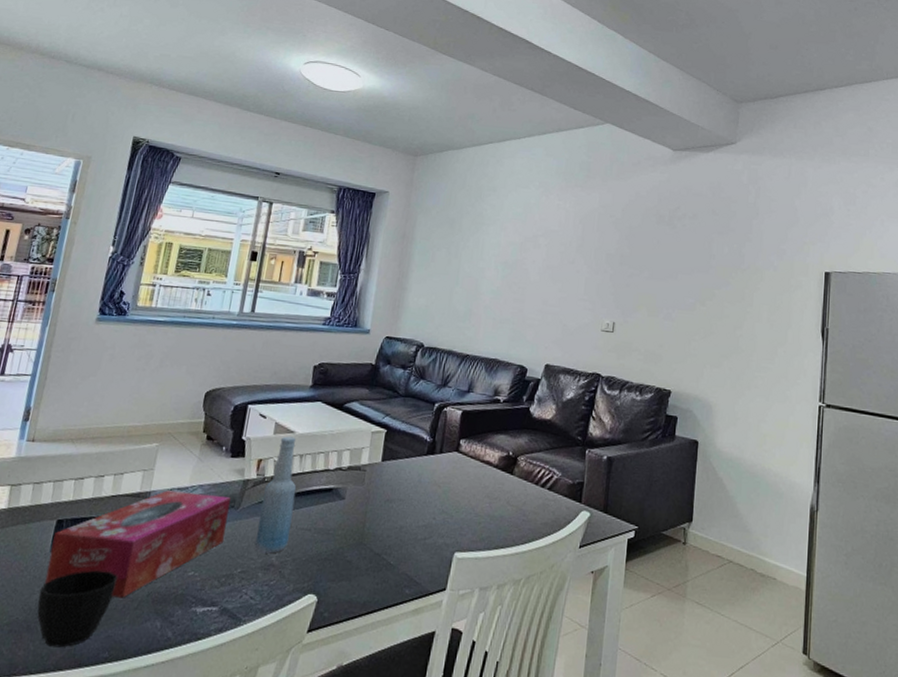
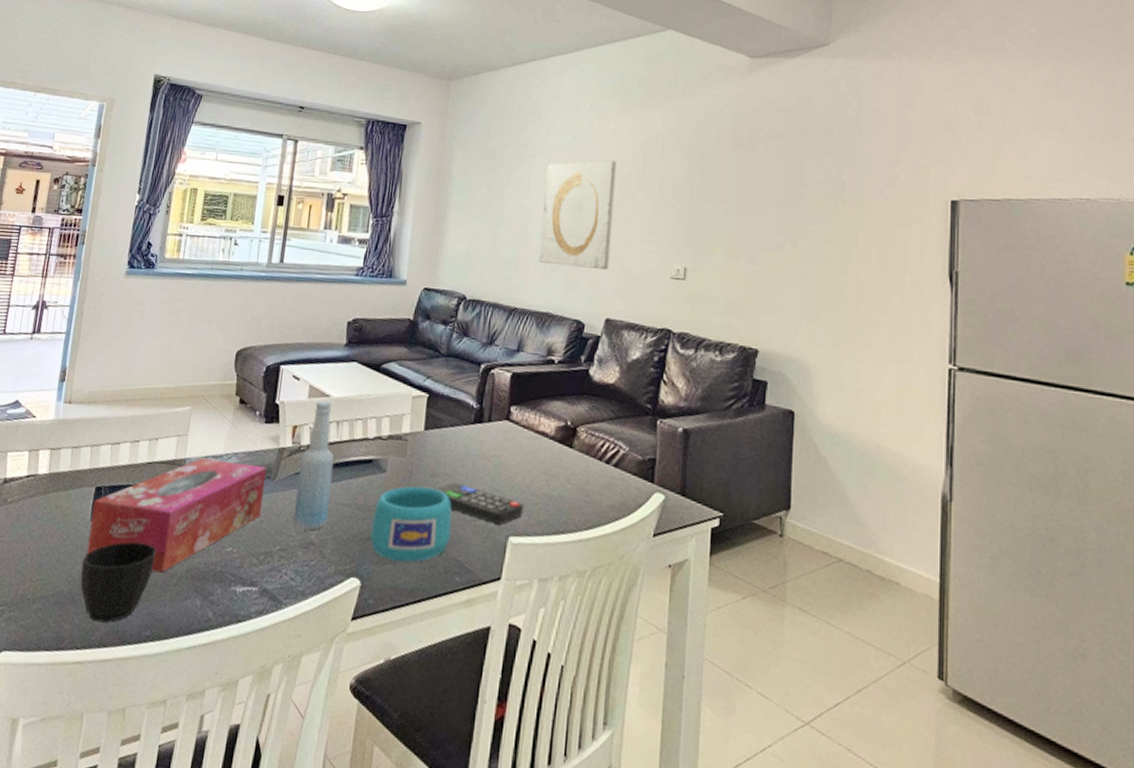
cup: none [328,510,404,579] -> present [370,485,452,563]
remote control: none [388,506,469,542] -> present [434,482,524,525]
wall art: none [489,230,560,324] -> present [539,160,617,271]

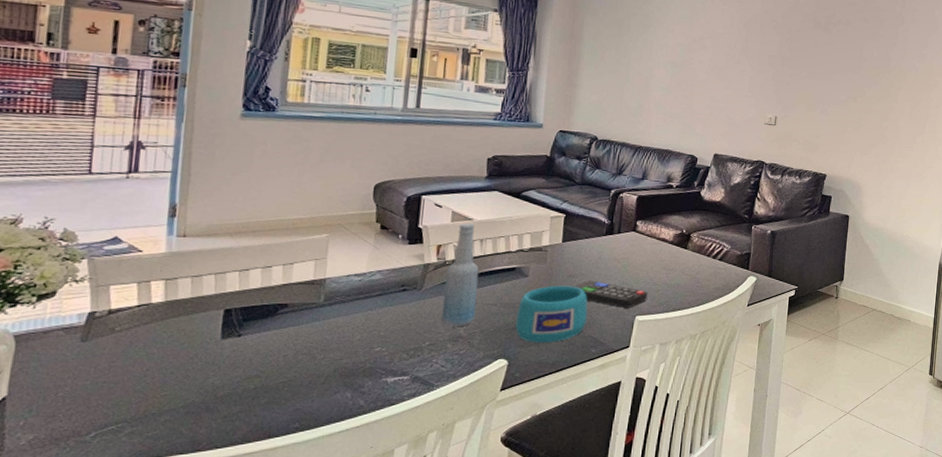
cup: present [80,541,157,623] -> none [214,352,301,423]
tissue box: present [86,458,266,573] -> none [219,277,412,375]
wall art: present [539,160,617,271] -> none [660,33,725,118]

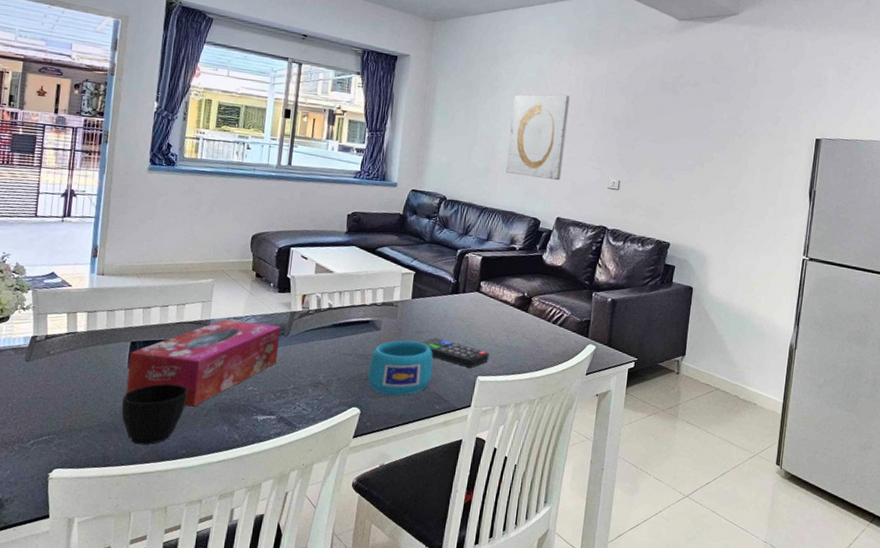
cup: none [214,352,301,423] -> present [122,383,189,445]
tissue box: none [219,277,412,375] -> present [125,319,281,407]
bottle: present [441,223,479,327] -> none [303,275,338,374]
wall art: none [660,33,725,118] -> present [506,95,570,181]

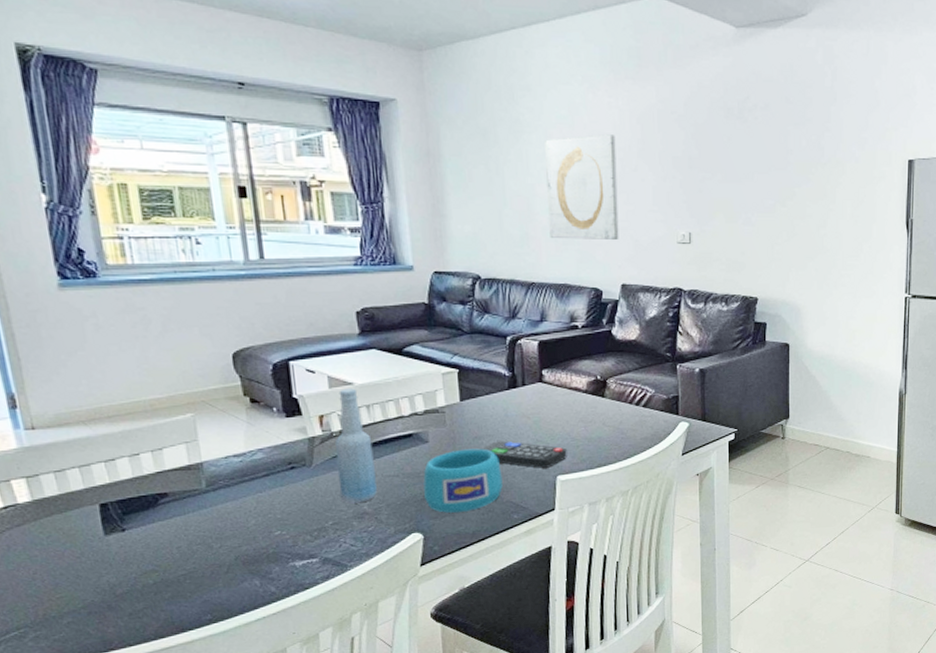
cup: present [122,383,189,445] -> none [107,544,196,620]
tissue box: present [125,319,281,407] -> none [102,456,304,567]
bottle: none [303,275,338,374] -> present [335,388,377,504]

